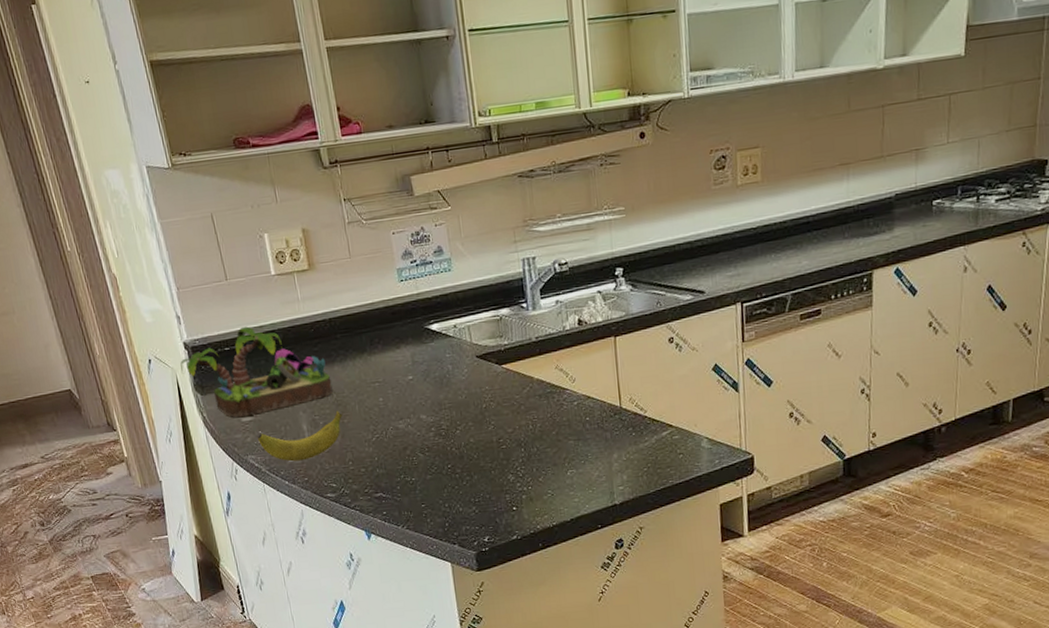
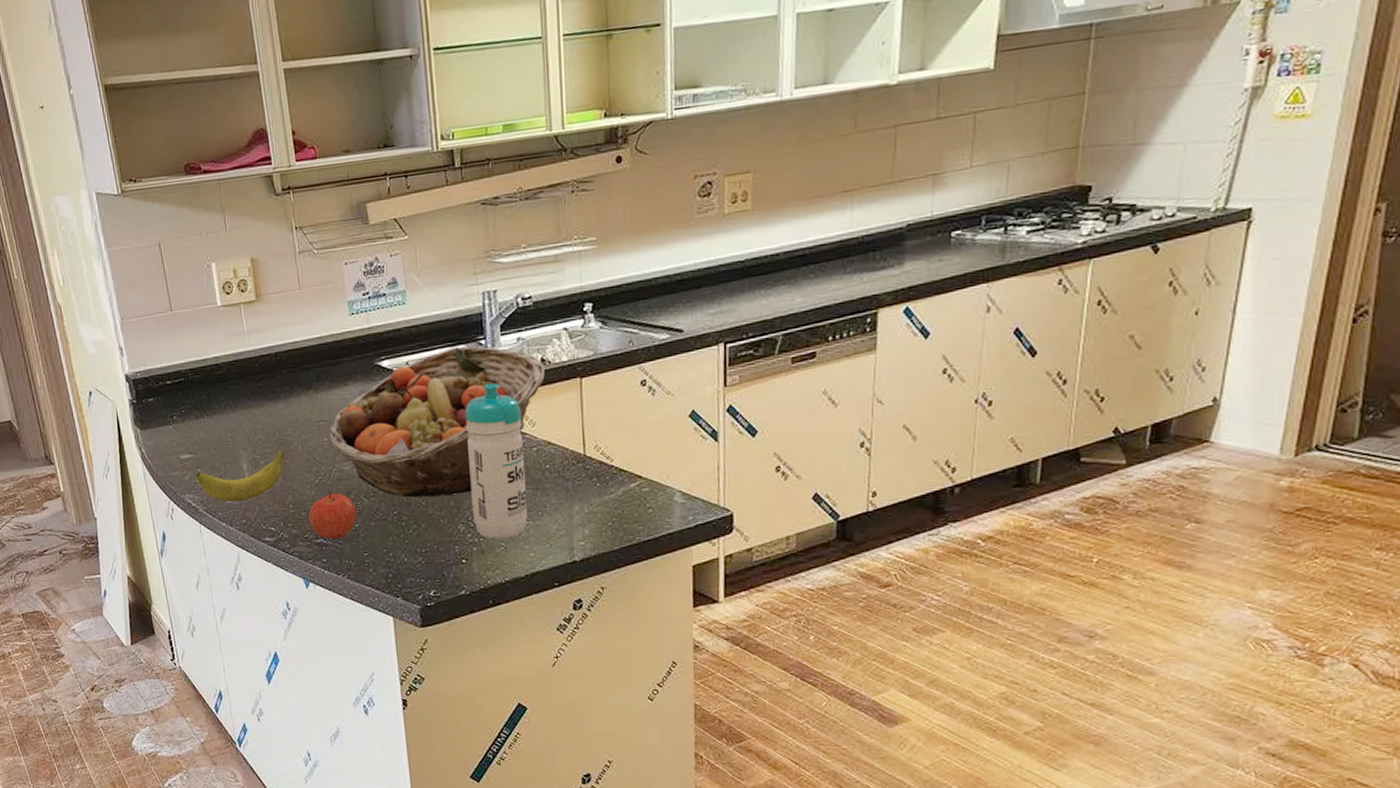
plant: present [180,326,333,417] -> none [121,359,276,454]
apple: none [367,448,413,493] -> present [308,492,357,539]
fruit basket: none [384,309,582,452] -> present [328,346,545,498]
water bottle: none [509,342,571,487] -> present [464,382,527,539]

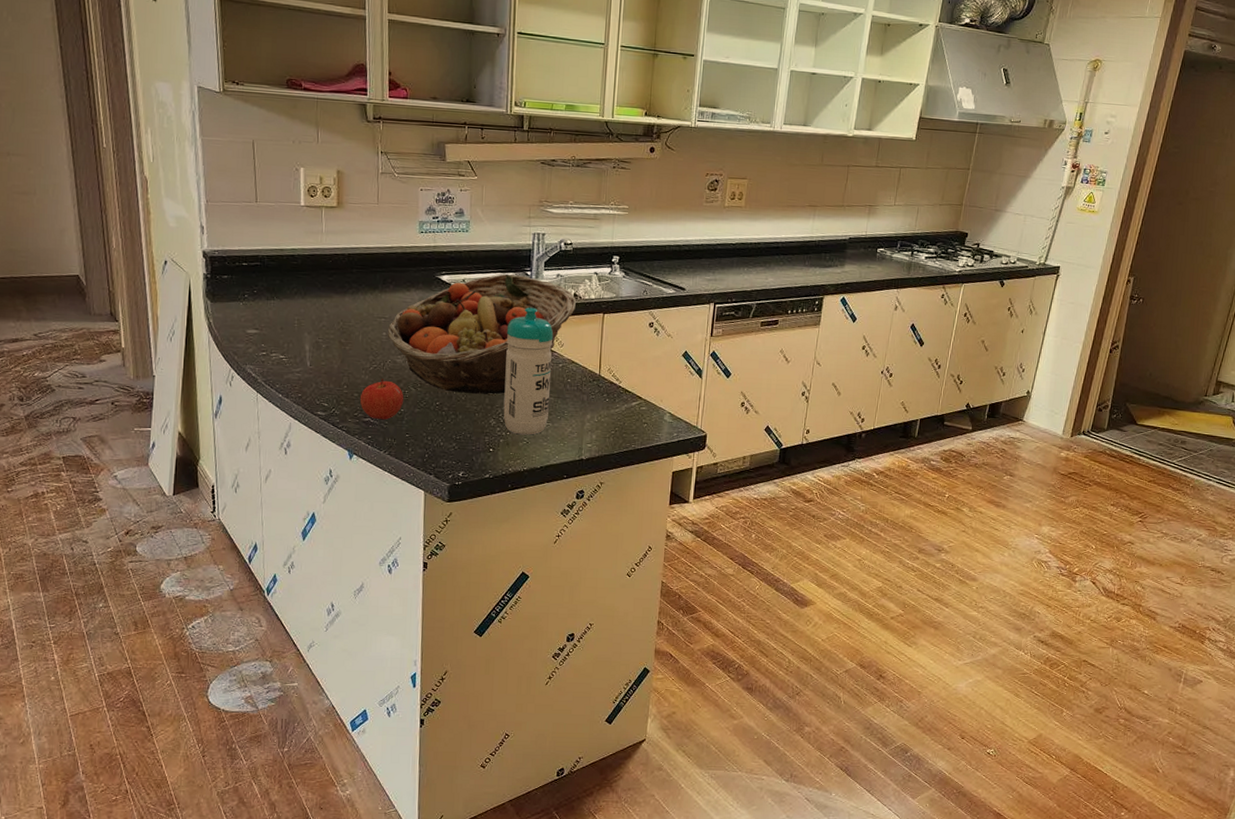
banana: present [195,449,286,503] -> none [259,337,346,378]

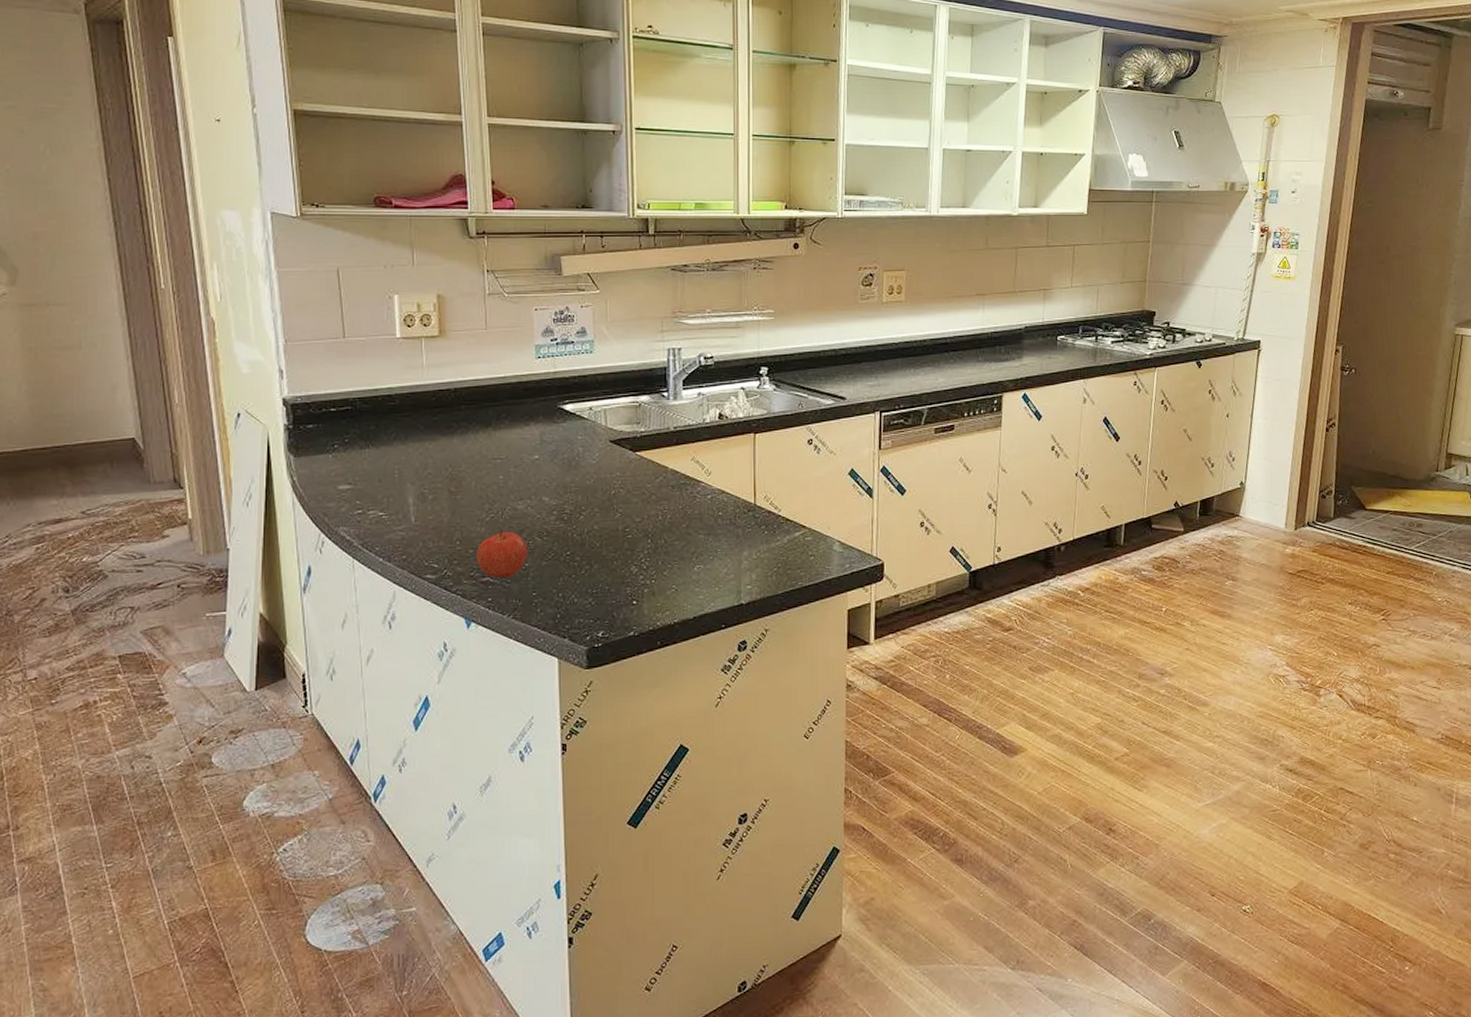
fruit basket: present [387,274,576,395] -> none [504,397,722,539]
water bottle: present [503,307,554,435] -> none [644,432,699,582]

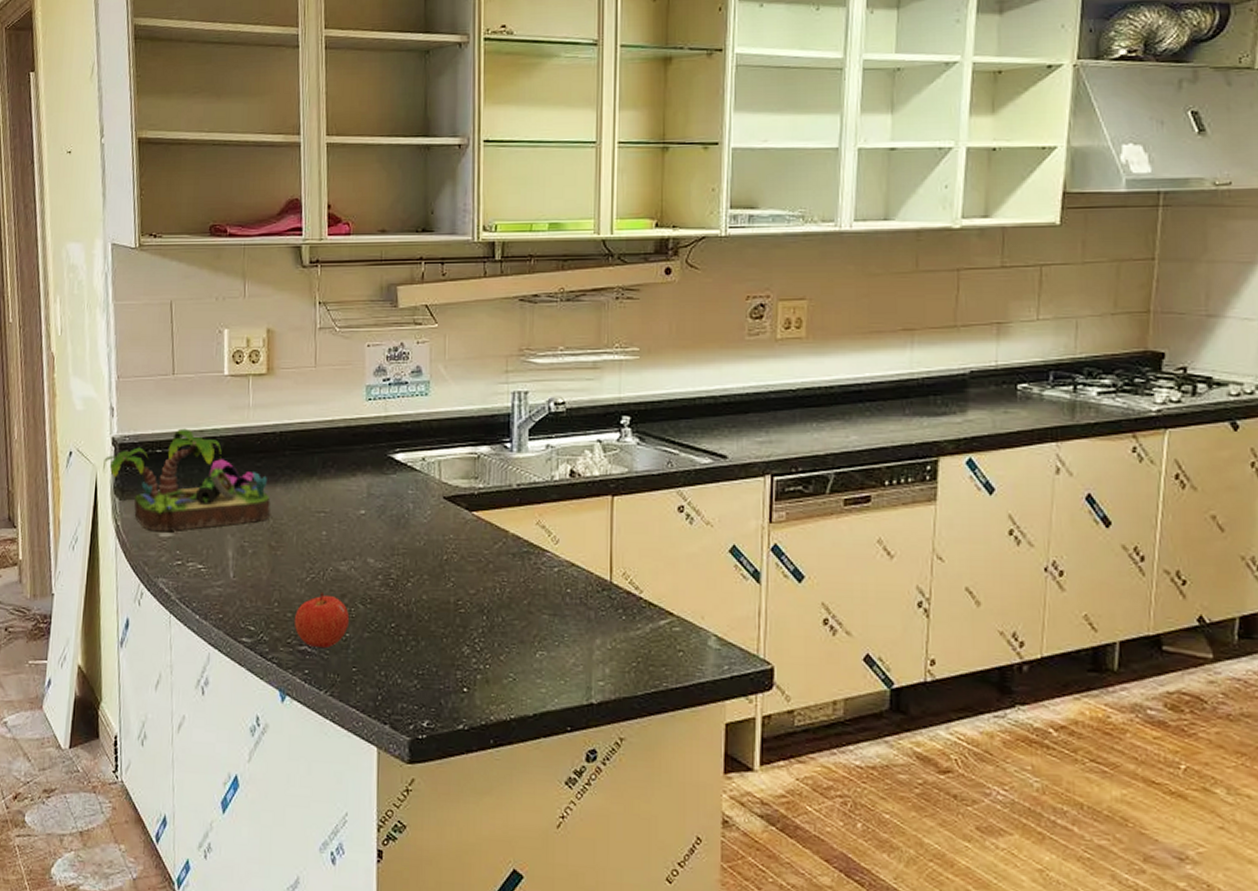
plant: none [275,388,448,484] -> present [103,428,271,531]

